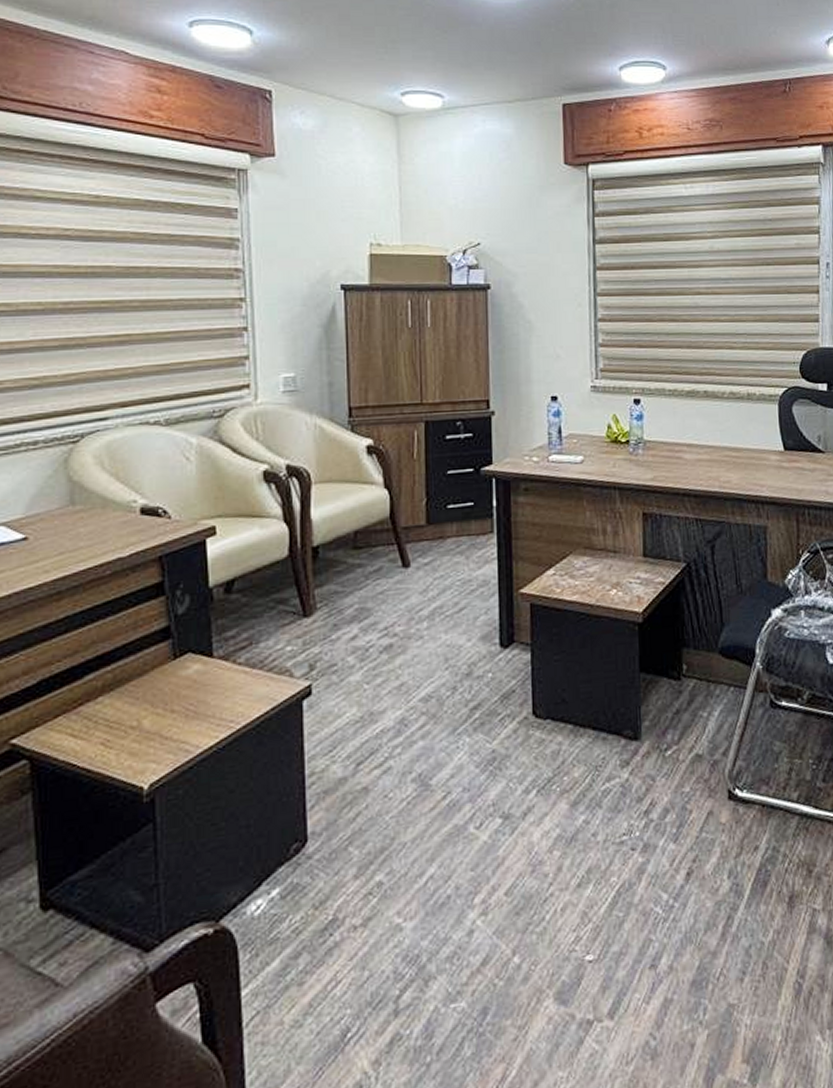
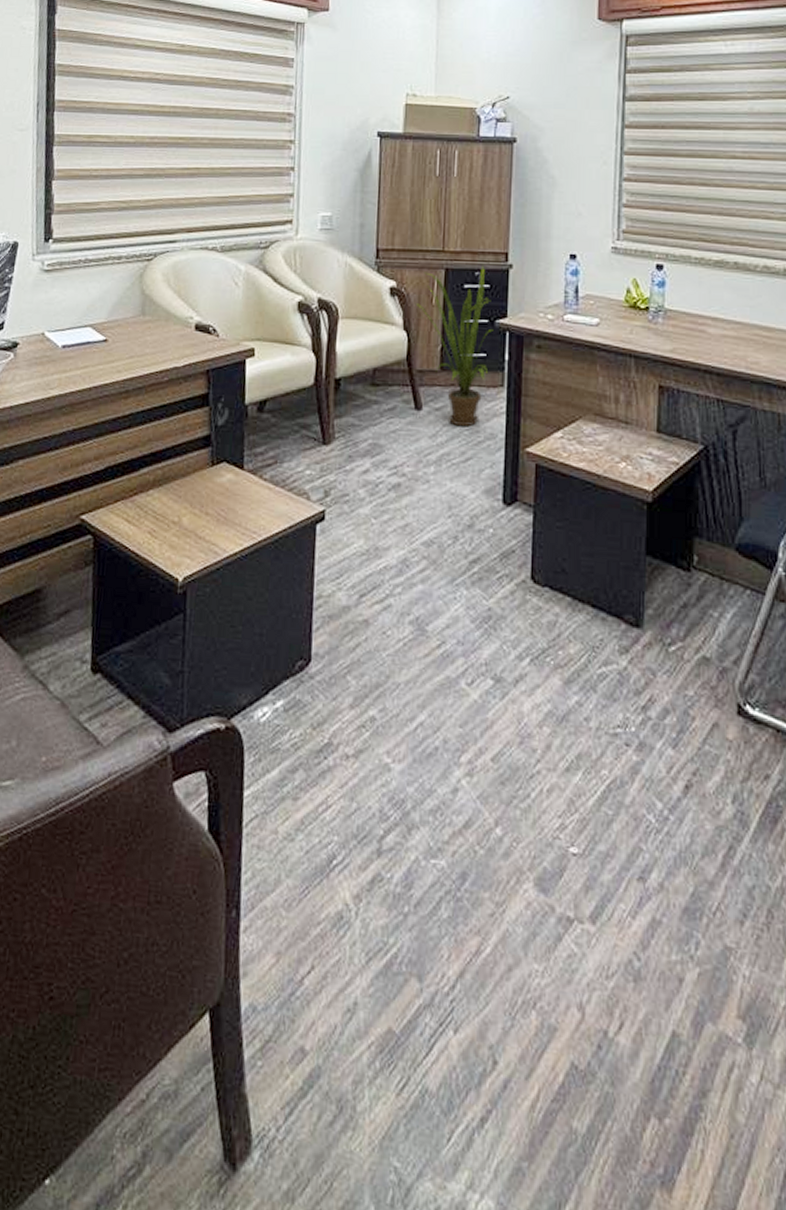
house plant: none [395,414,479,579] -> present [415,265,493,427]

